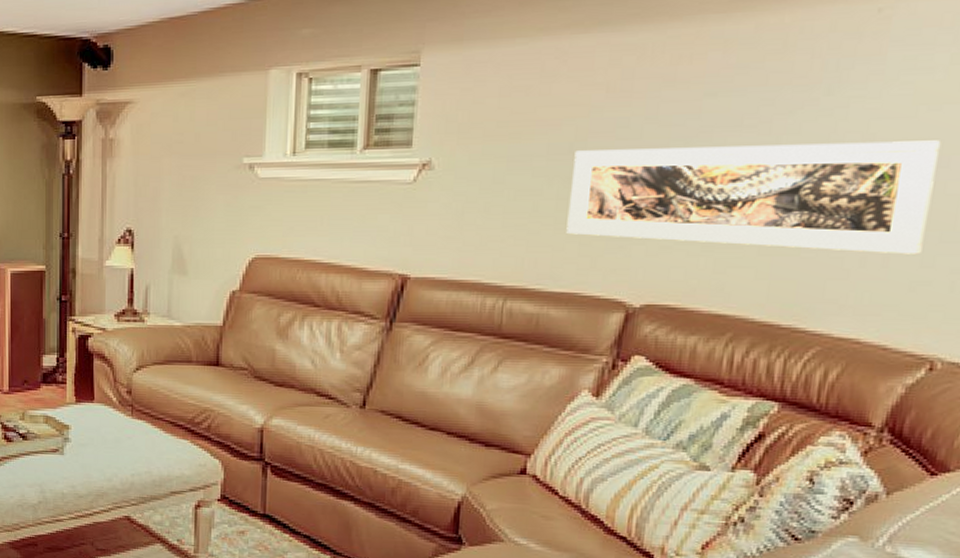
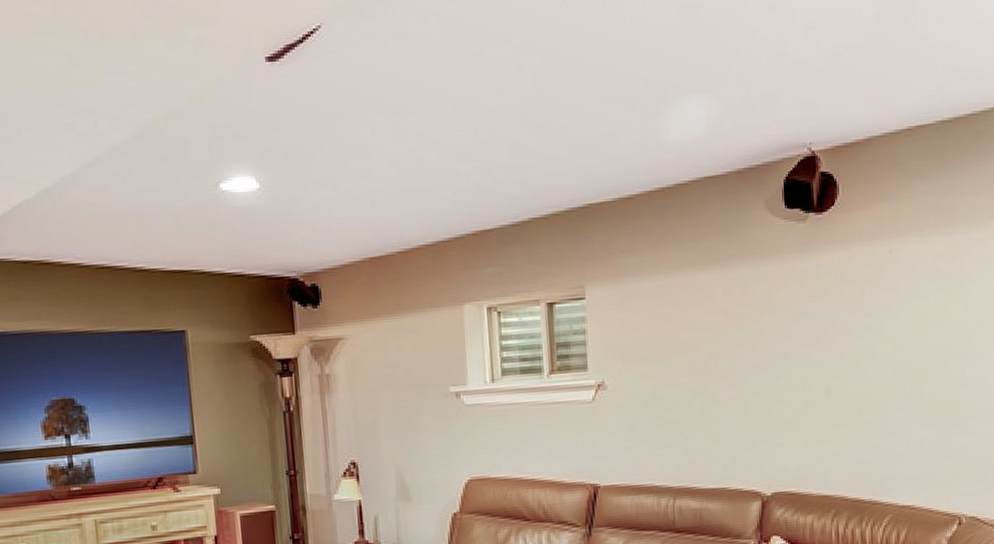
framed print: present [566,140,942,255] -> none [709,348,941,439]

